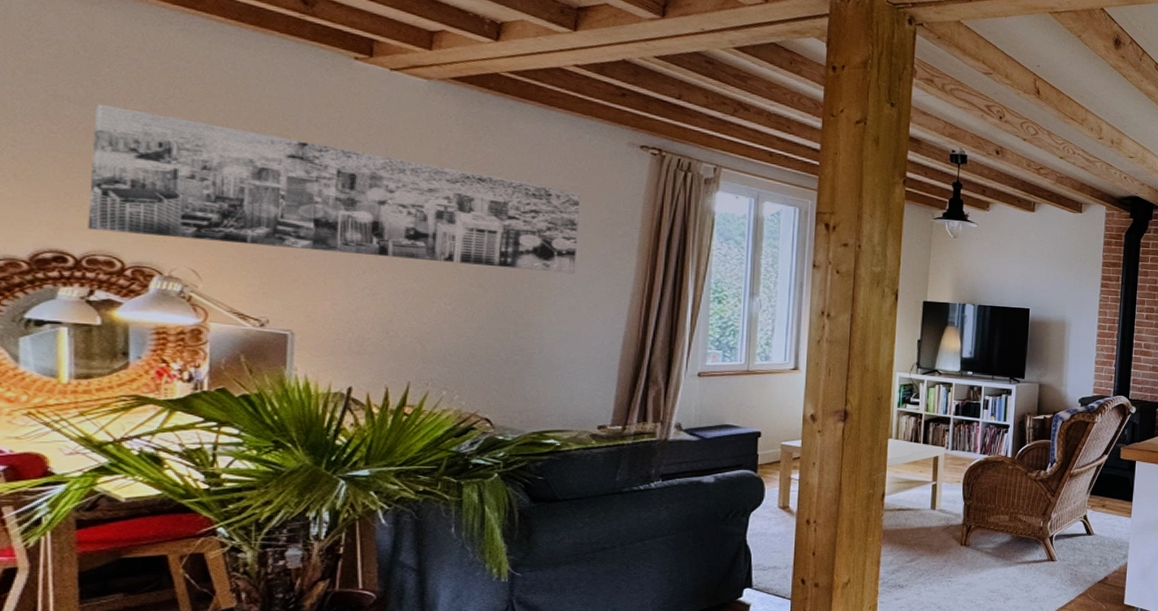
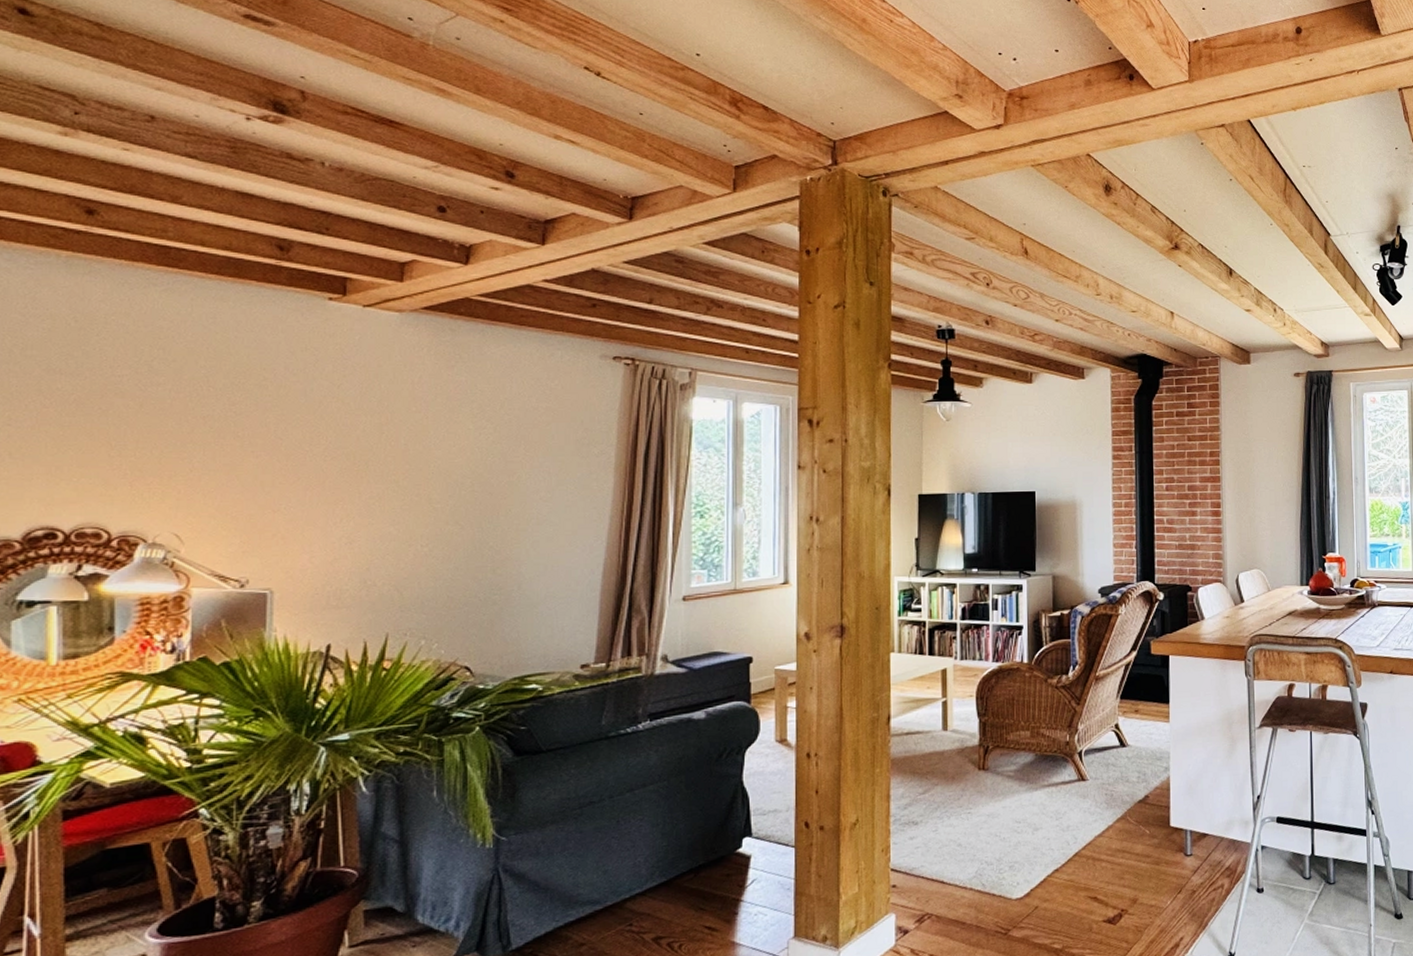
wall art: present [88,103,581,274] -> none [77,373,555,503]

